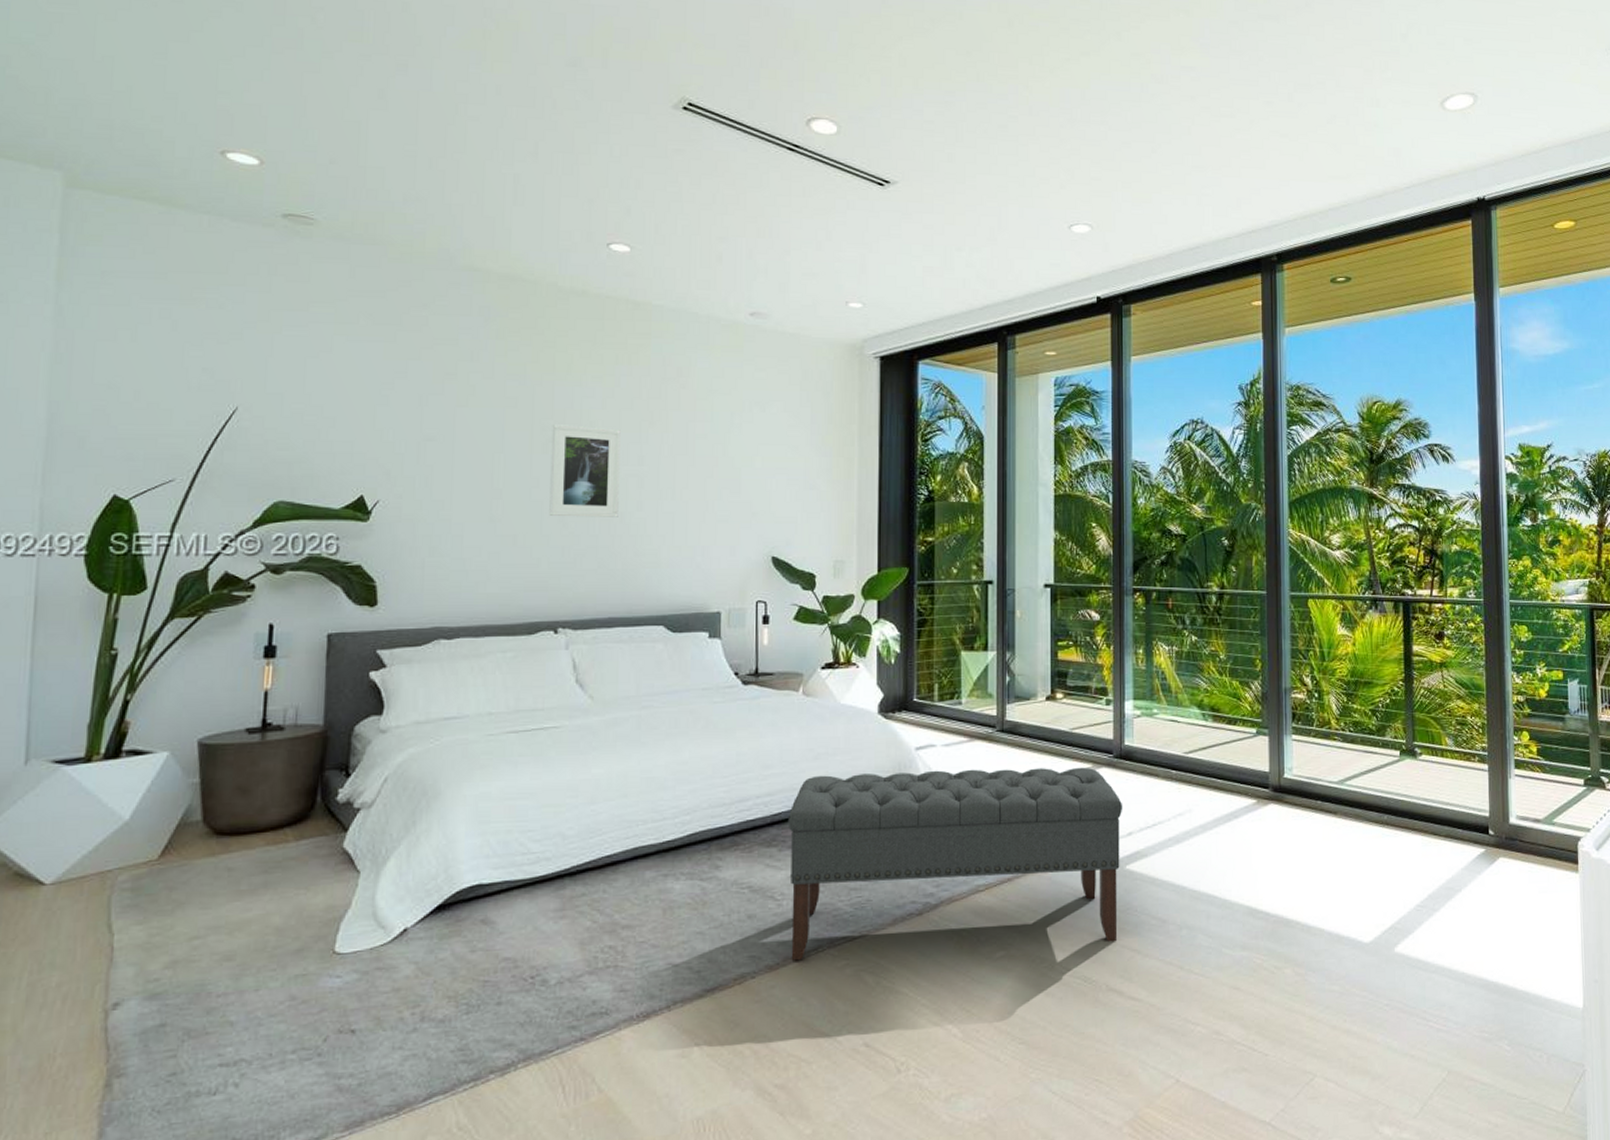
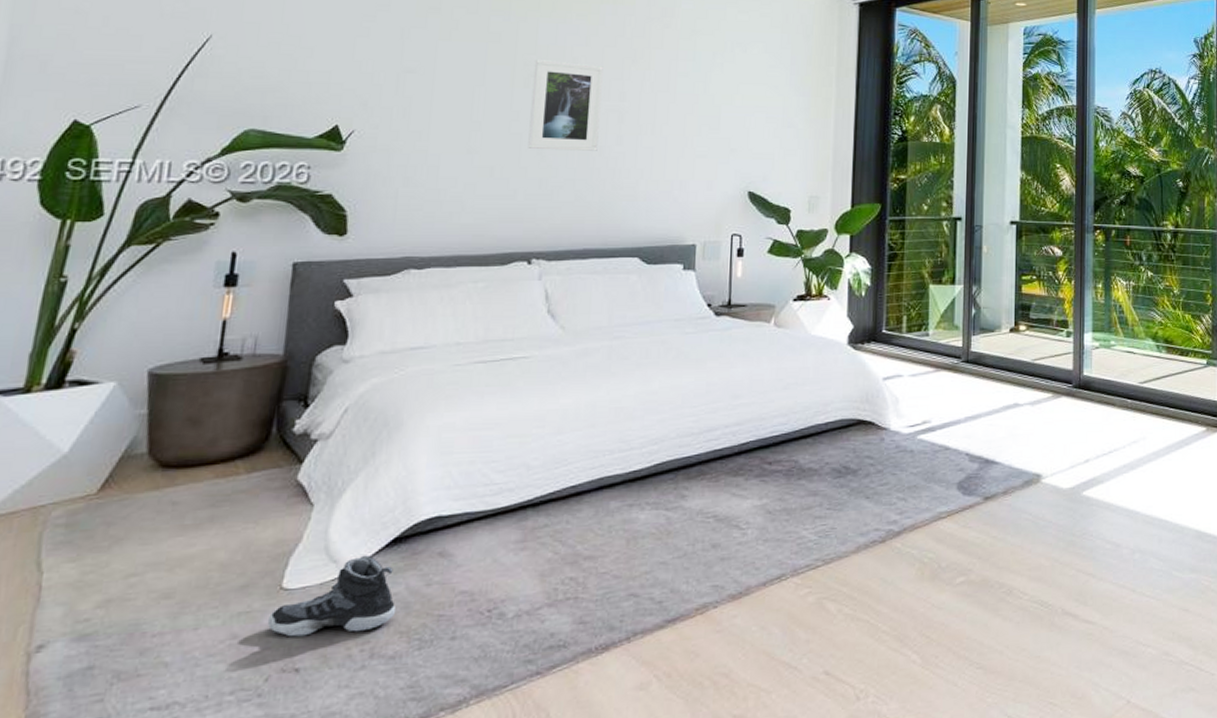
sneaker: none [322,921,444,1000] -> present [267,555,396,637]
bench: present [787,767,1123,961] -> none [754,396,1081,590]

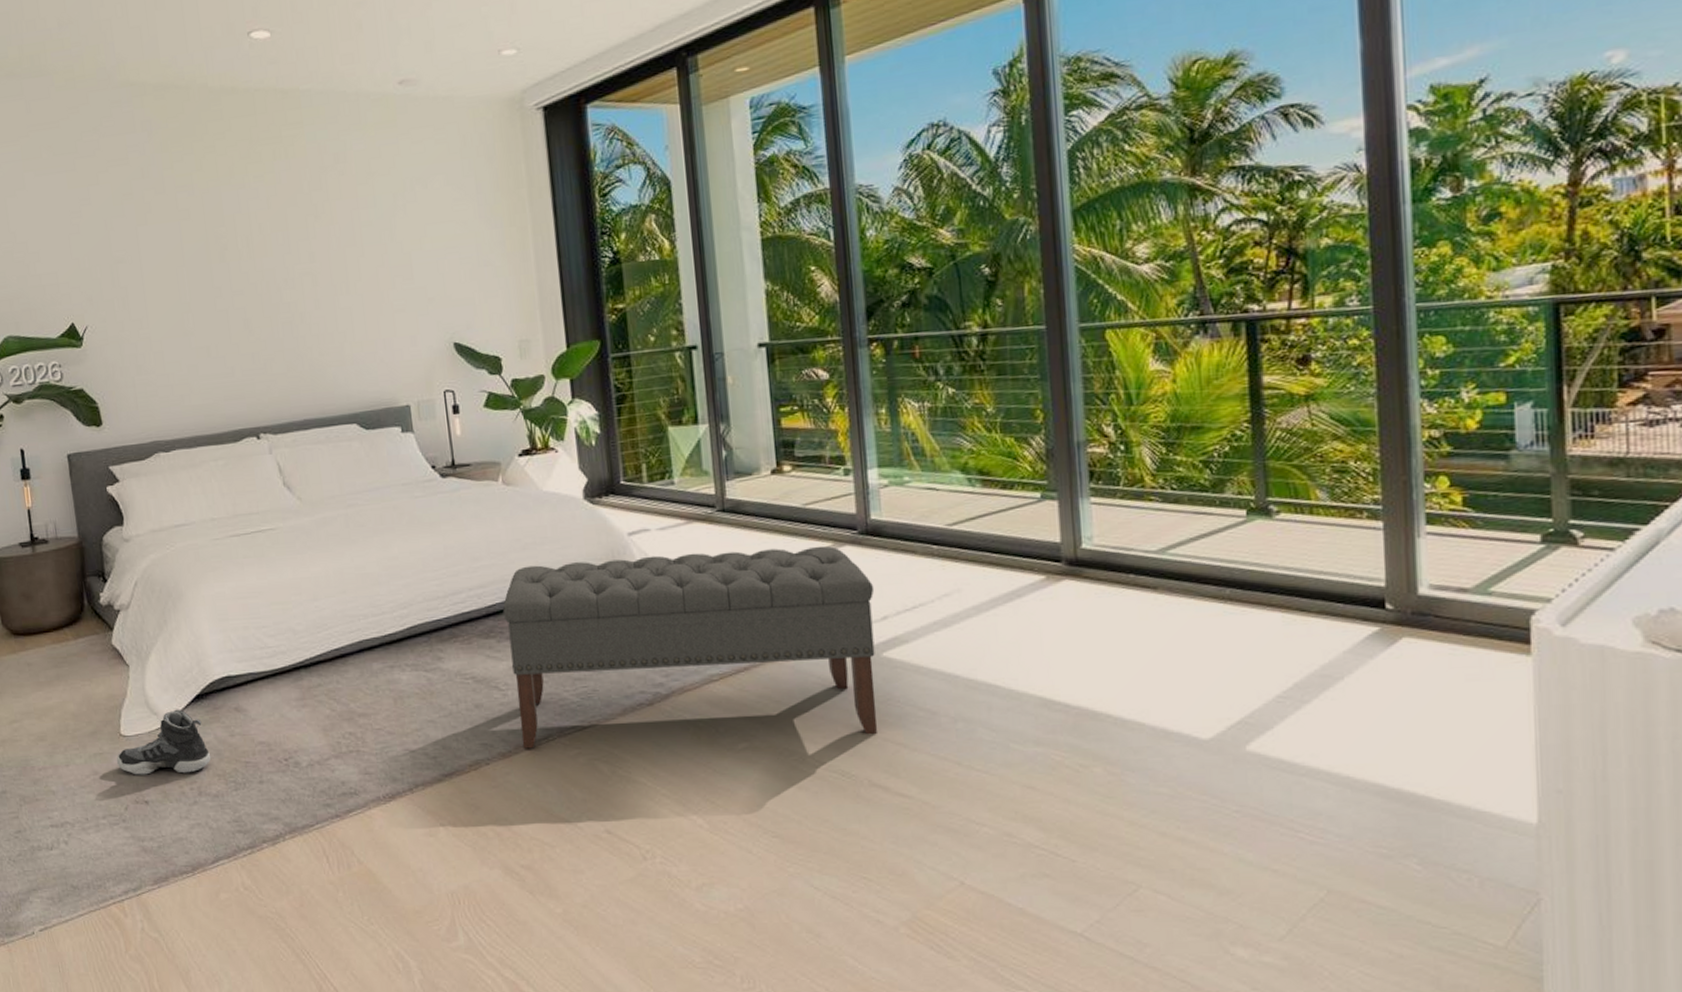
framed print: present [528,60,603,151] -> none [224,228,299,324]
bench: none [754,396,1081,590] -> present [502,546,878,749]

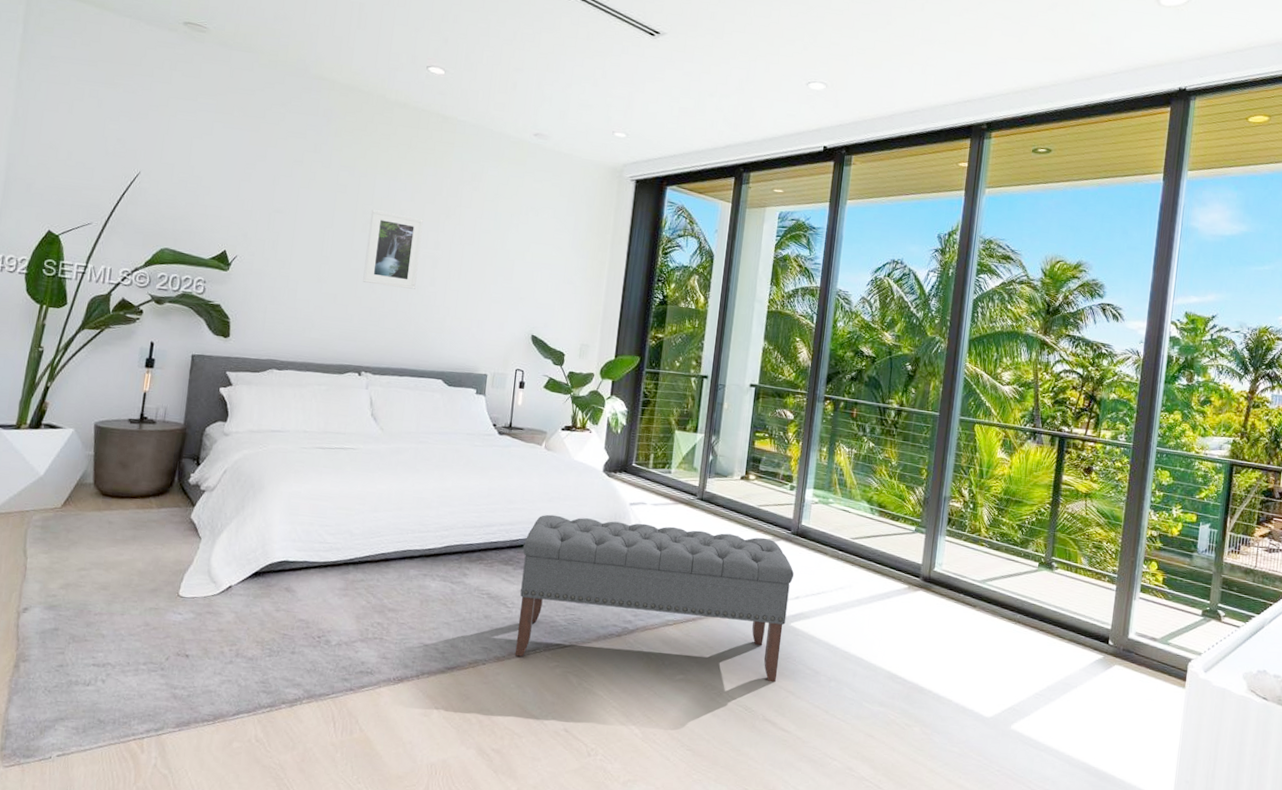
sneaker: present [116,709,211,775] -> none [168,581,255,636]
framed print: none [224,228,299,324] -> present [363,210,424,289]

